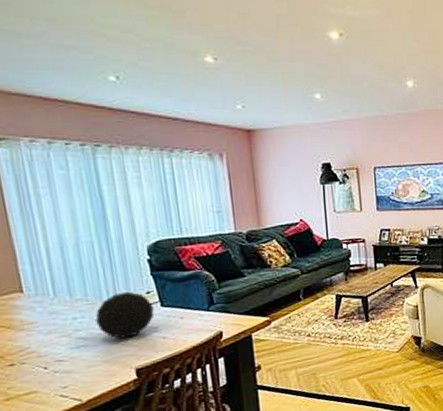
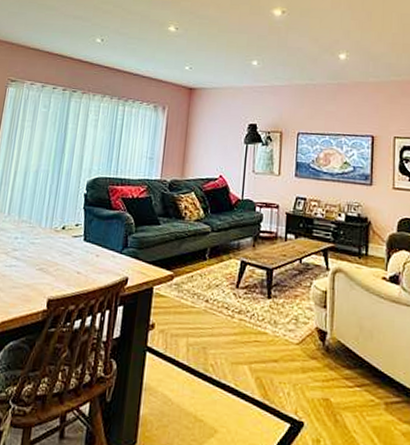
decorative orb: present [95,291,154,339] -> none [30,220,78,266]

